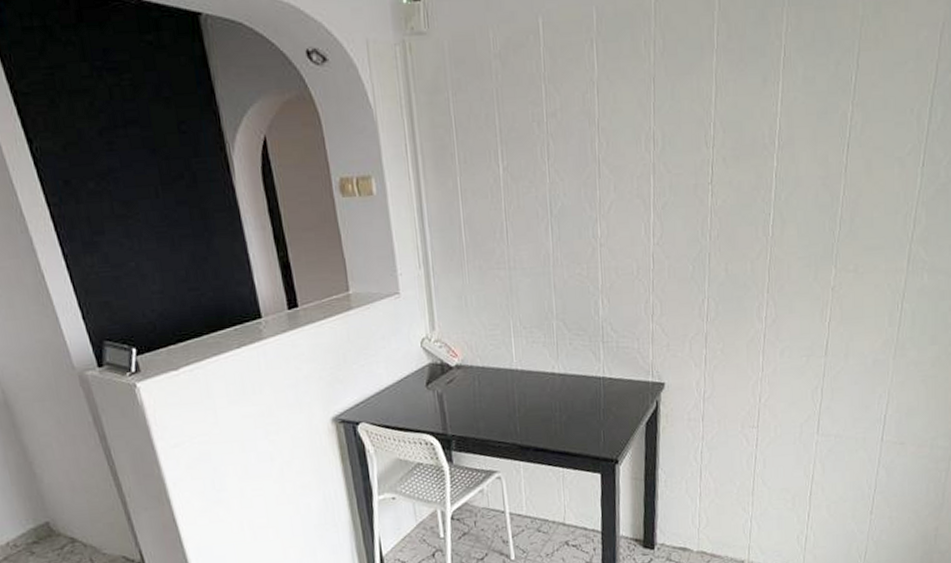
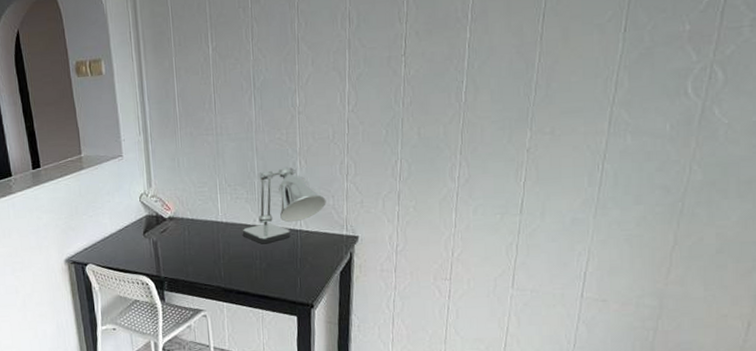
desk lamp: none [539,306,631,394] -> present [242,166,326,244]

